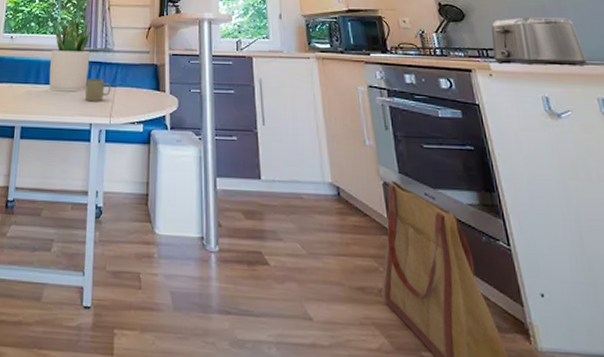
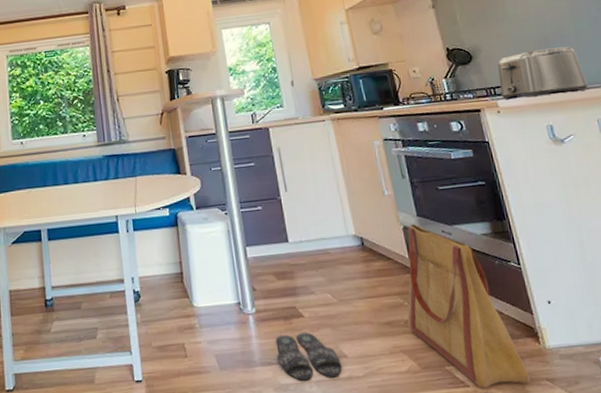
planter: present [49,15,93,92] -> none [65,110,107,190]
mug: present [84,78,111,102] -> none [105,170,132,195]
slippers: none [235,281,306,342] -> present [275,332,342,381]

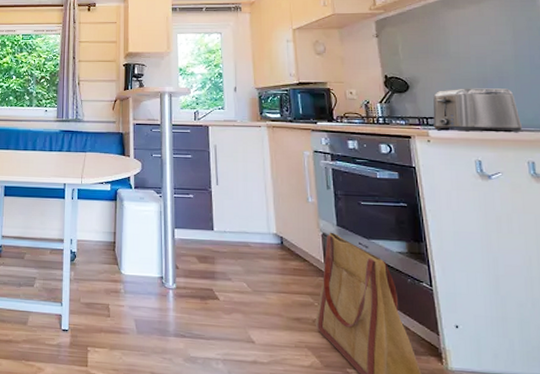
slippers: present [275,332,342,381] -> none [189,312,248,360]

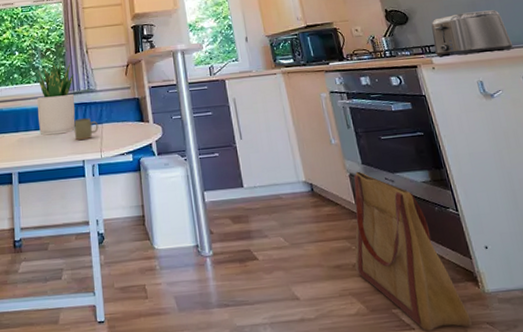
planter: none [27,90,65,157] -> present [37,61,75,136]
mug: none [59,145,82,165] -> present [73,118,99,141]

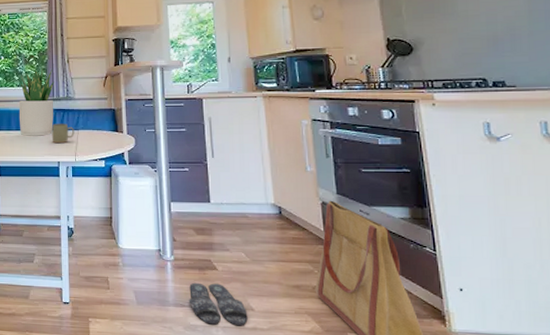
slippers: none [231,274,295,323] -> present [188,282,248,326]
toaster: present [431,10,513,58] -> none [438,46,536,94]

